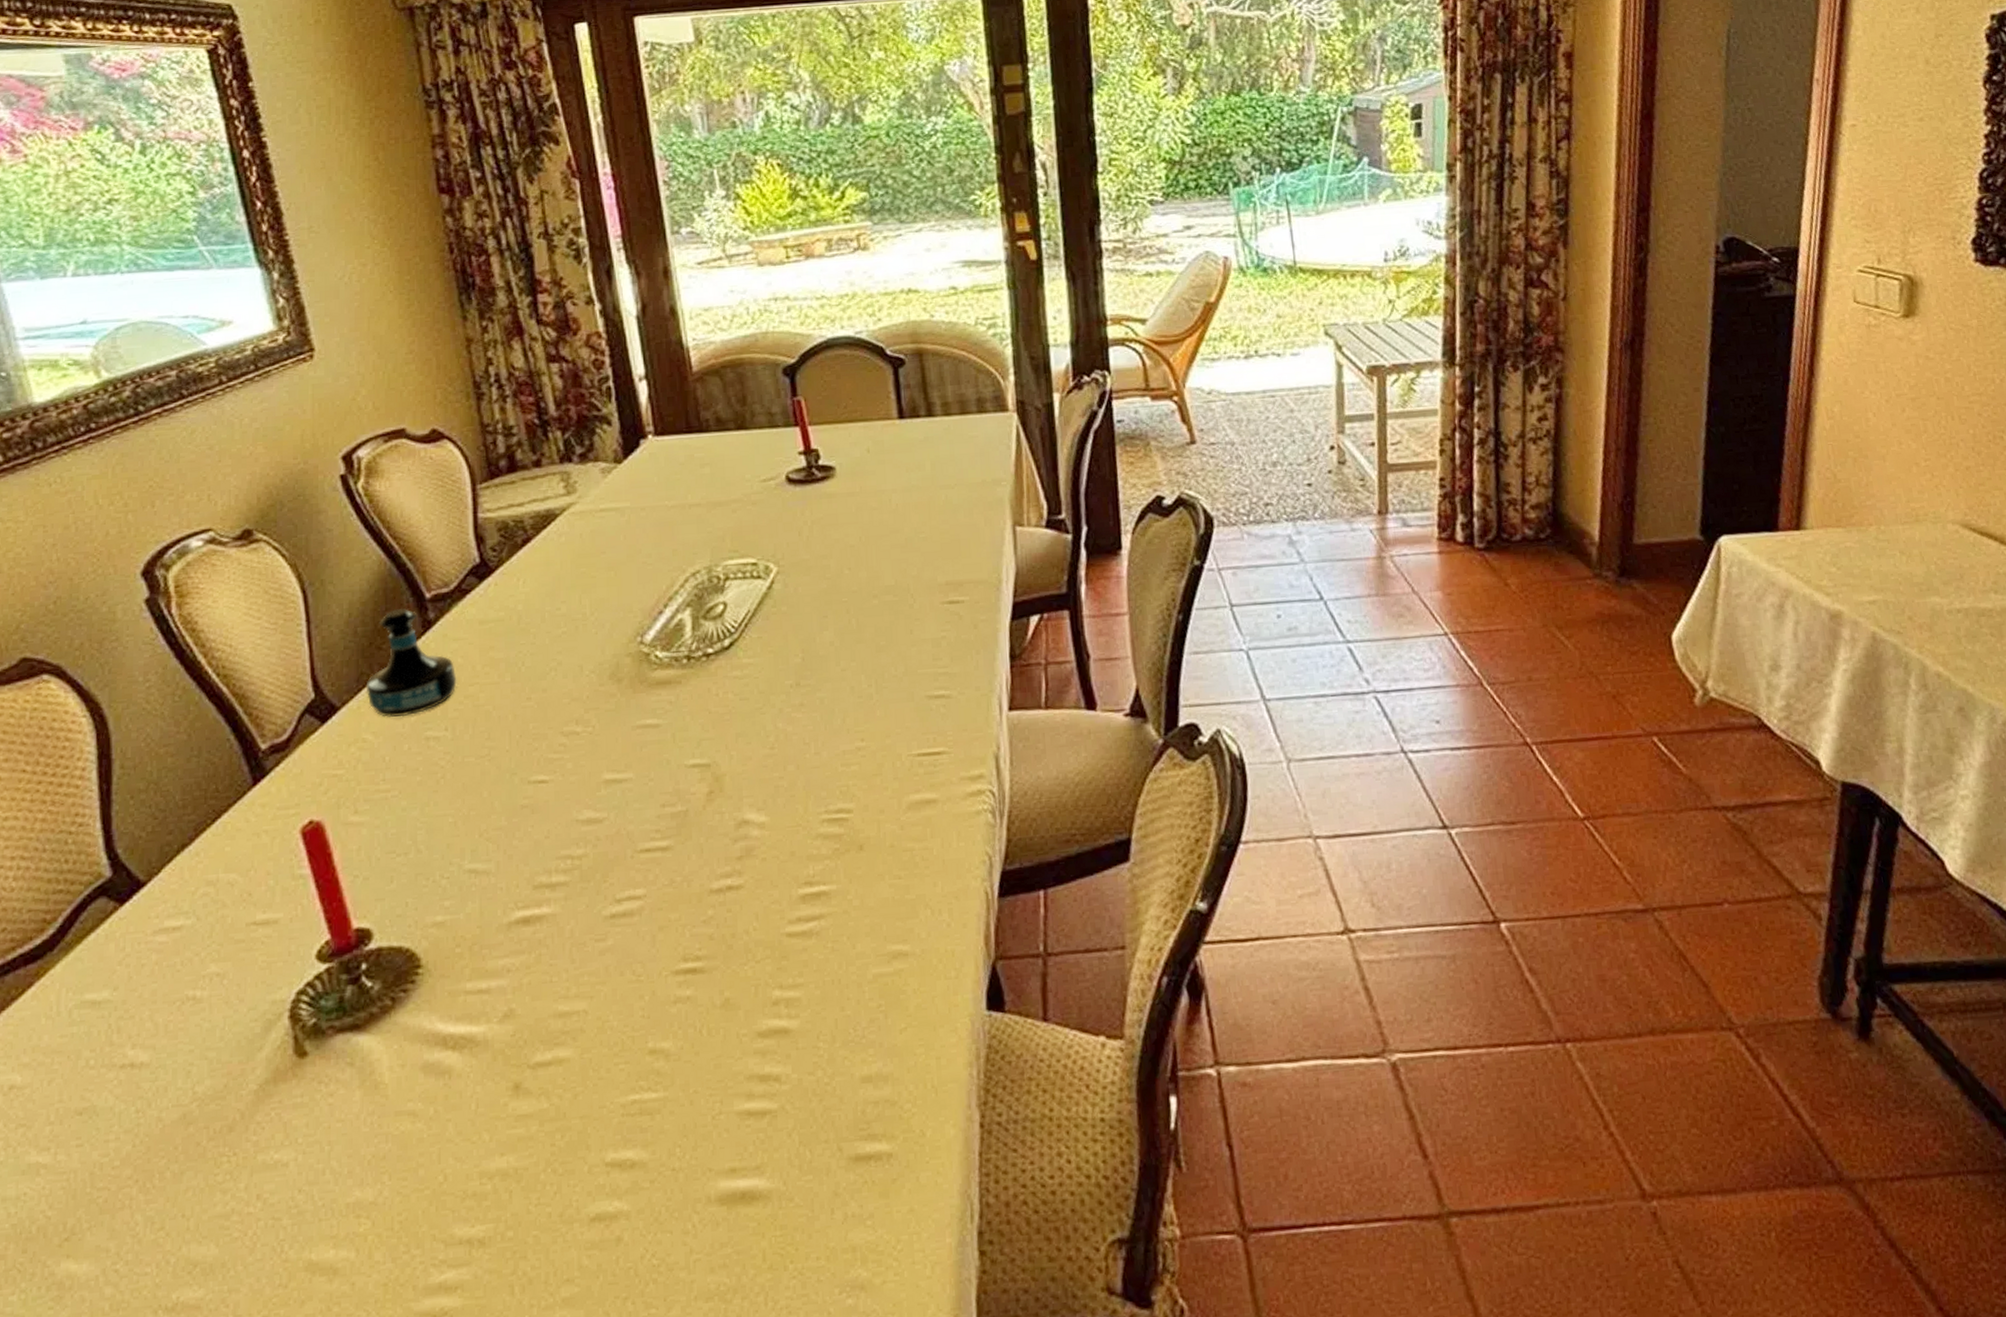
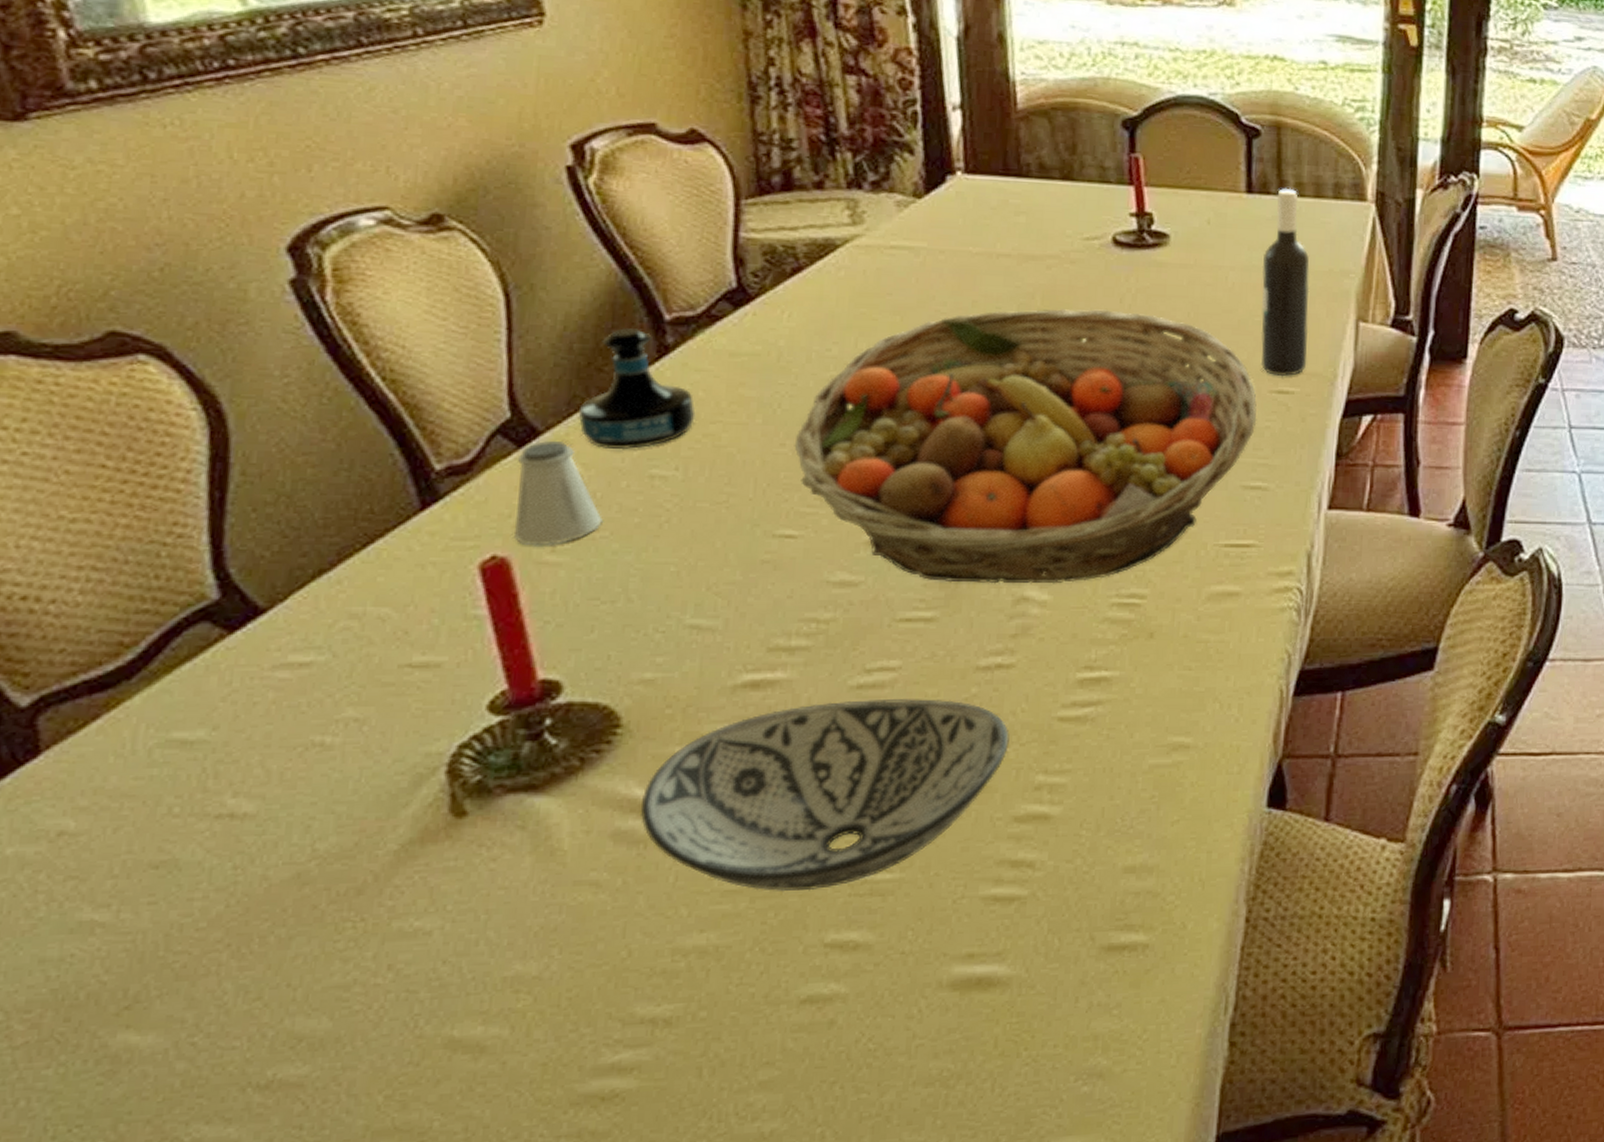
saltshaker: none [322,714,392,809] -> present [515,441,603,546]
decorative bowl: none [444,923,746,1115] -> present [641,699,1009,892]
fruit basket: none [538,543,933,812] -> present [794,308,1257,584]
wine bottle: none [920,409,973,588] -> present [1260,187,1310,377]

